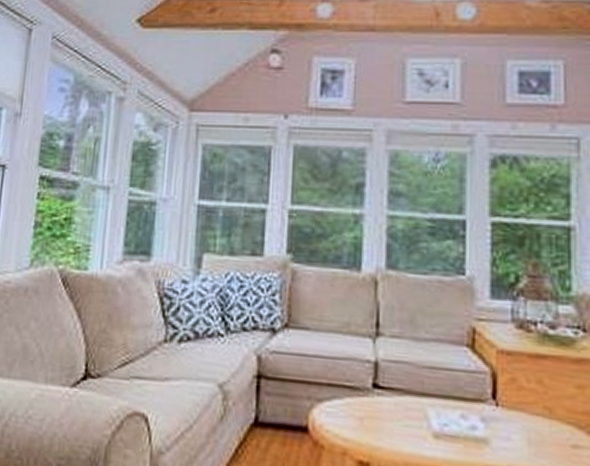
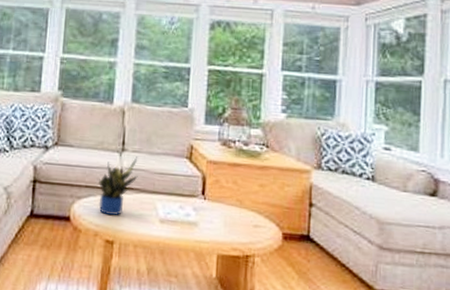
potted plant: none [346,344,400,426] -> present [98,156,138,215]

